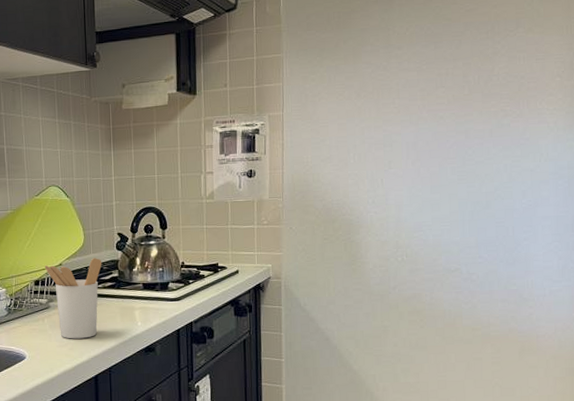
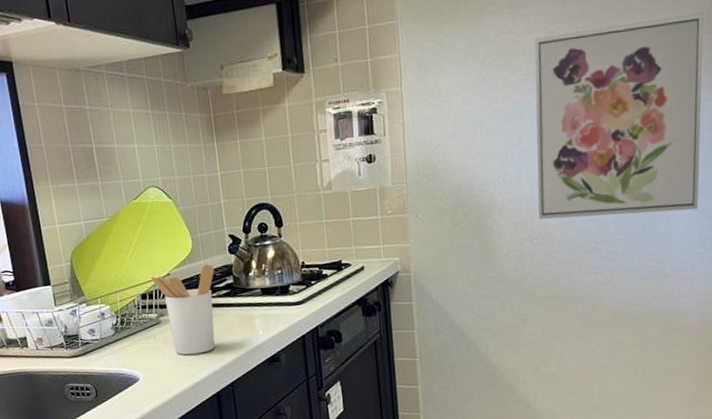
wall art: none [404,61,566,240] -> present [534,12,704,220]

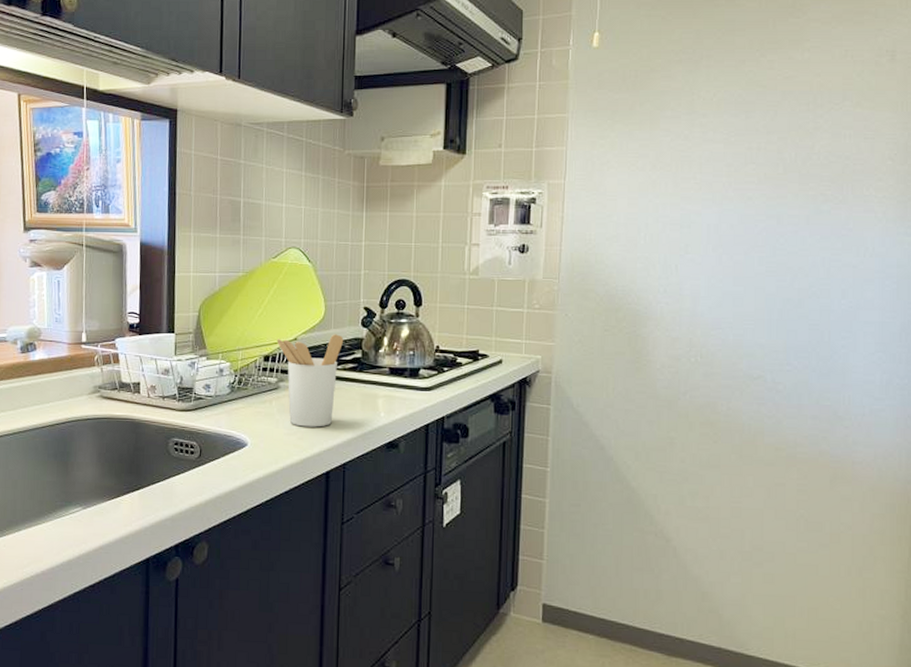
wall art: present [534,12,704,220] -> none [699,143,899,350]

